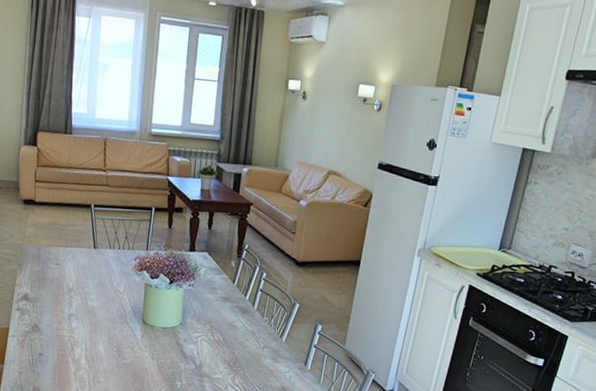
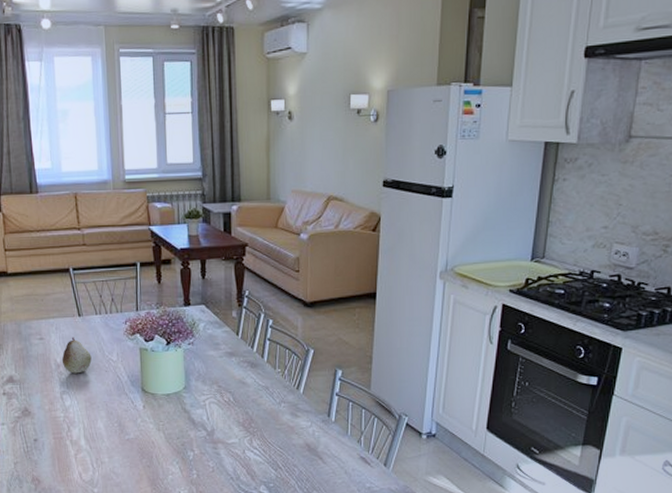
fruit: none [73,266,101,300] -> present [61,337,92,374]

